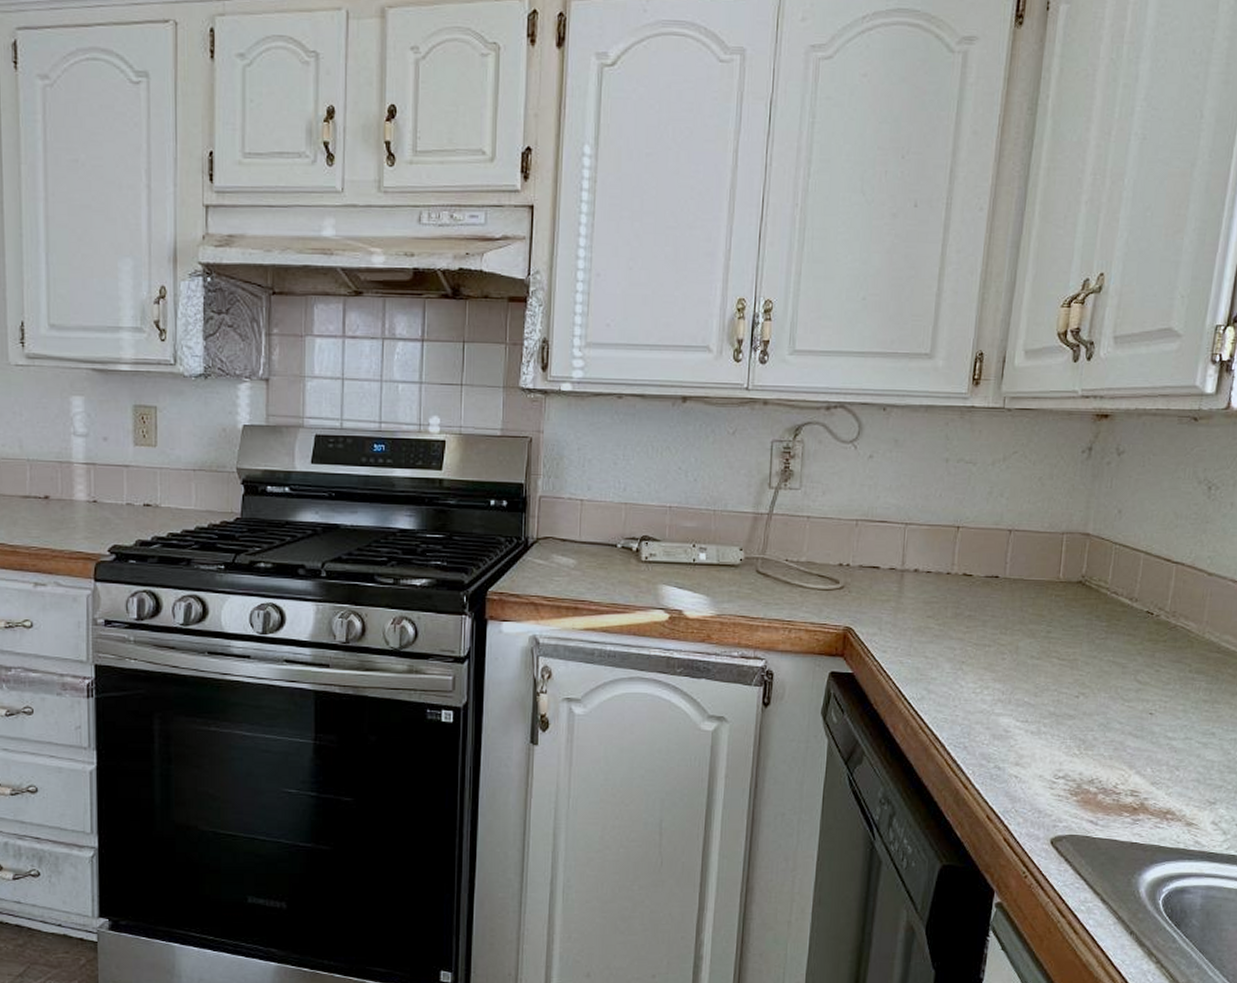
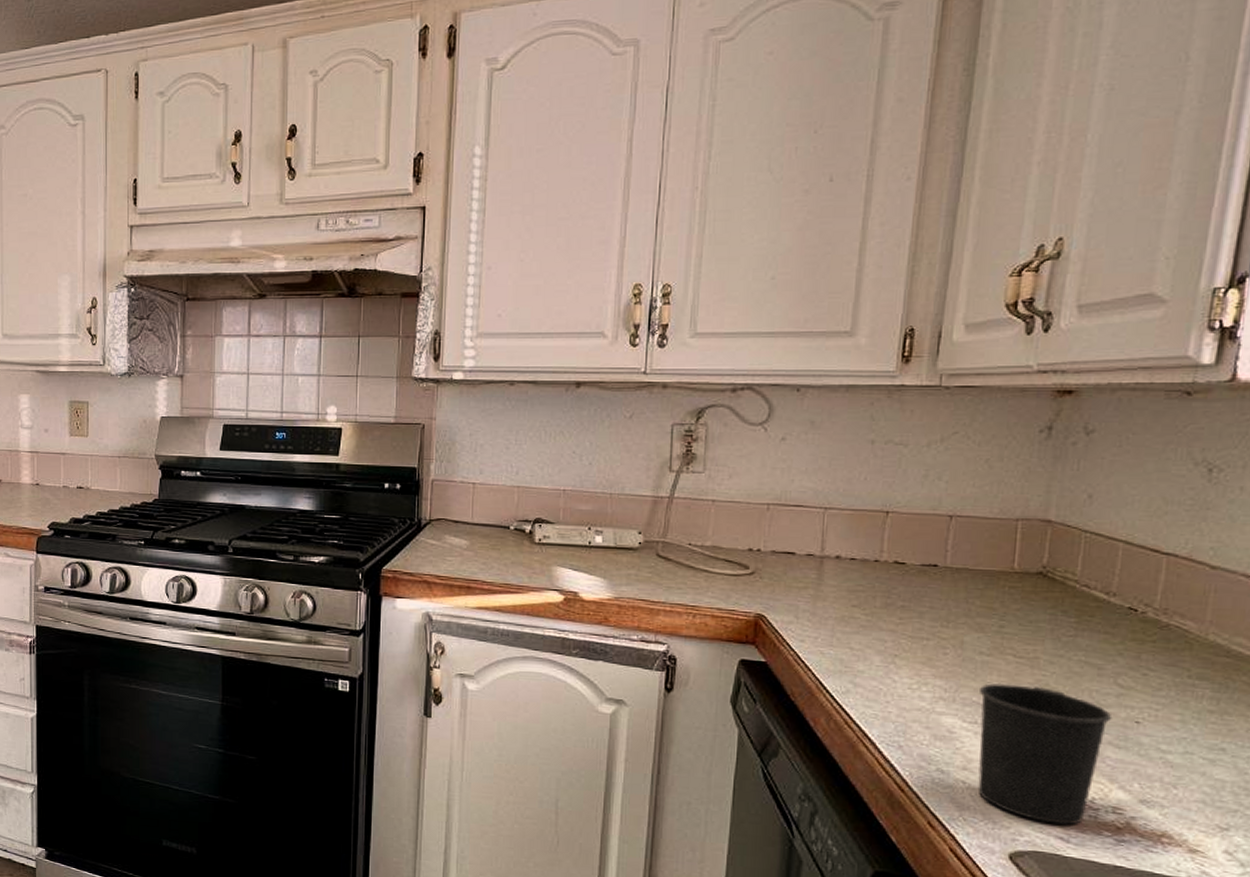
mug: none [1027,685,1133,809] -> present [977,683,1113,825]

